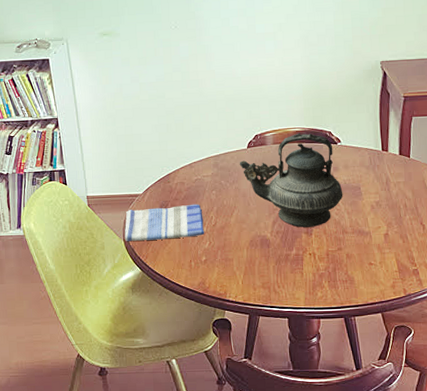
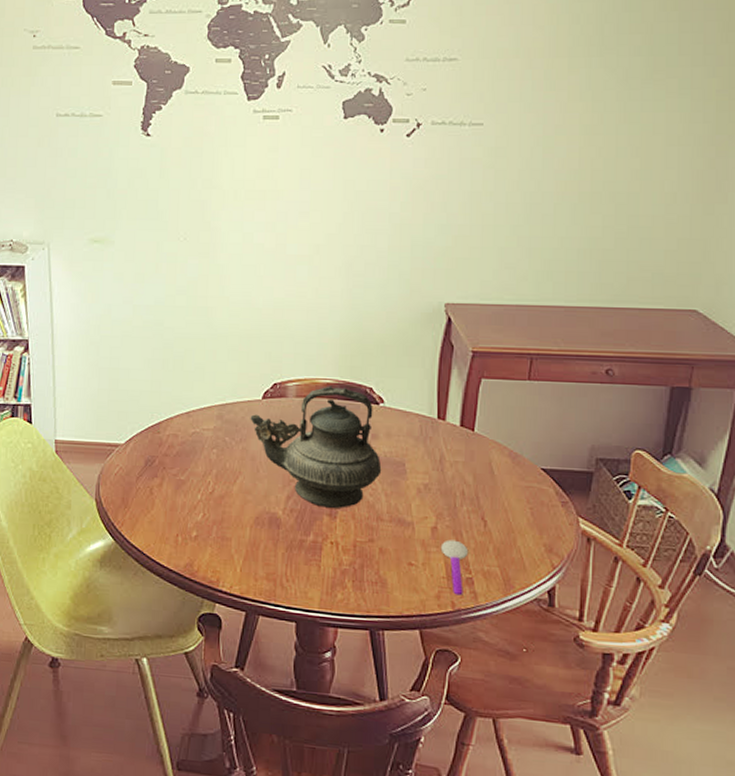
dish towel: present [124,204,205,242] -> none [96,462,199,505]
spoon: none [392,242,413,284] -> present [440,539,469,596]

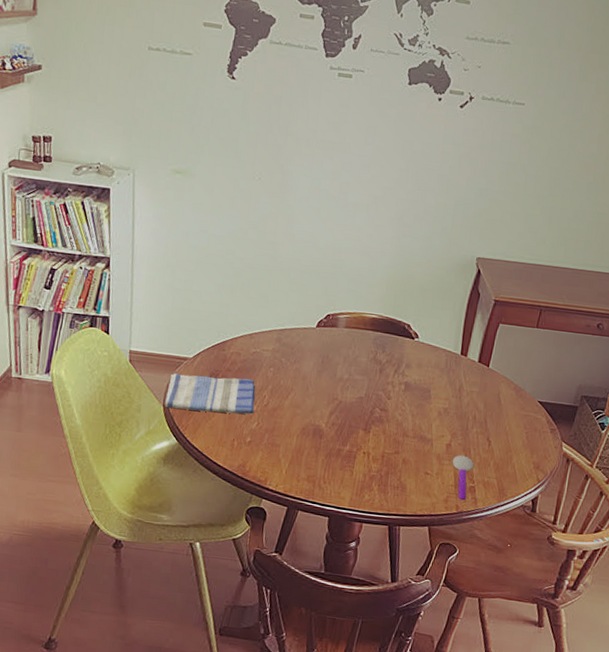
dish towel: none [96,462,199,505] -> present [164,373,256,415]
teapot: present [250,386,382,508] -> none [304,320,411,425]

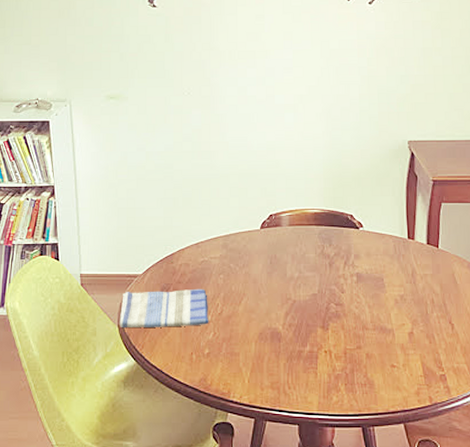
spoon: present [452,455,474,501] -> none [417,342,441,391]

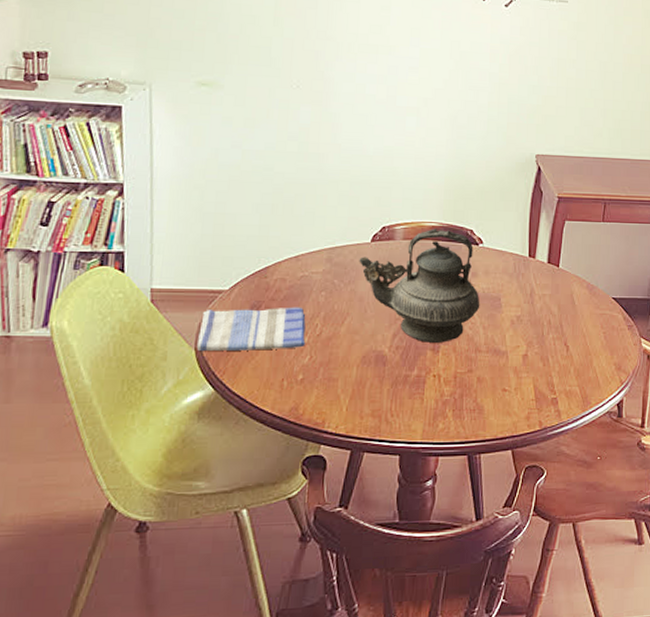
teapot: none [251,215,364,321] -> present [359,228,480,343]

